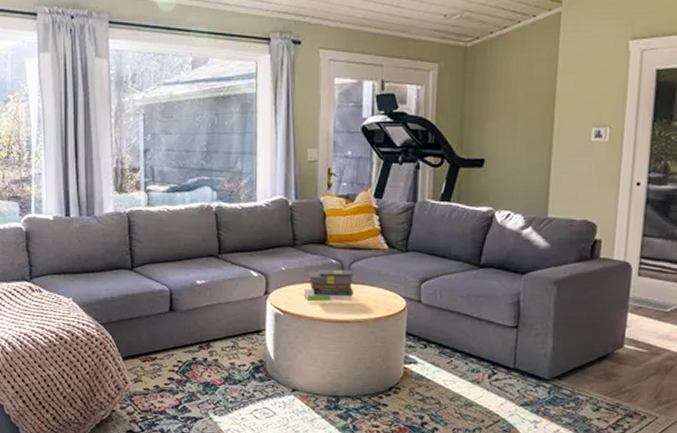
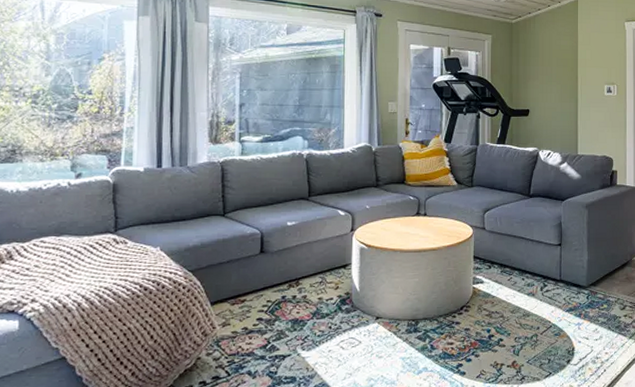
books: present [303,268,353,302] -> none [386,204,429,235]

